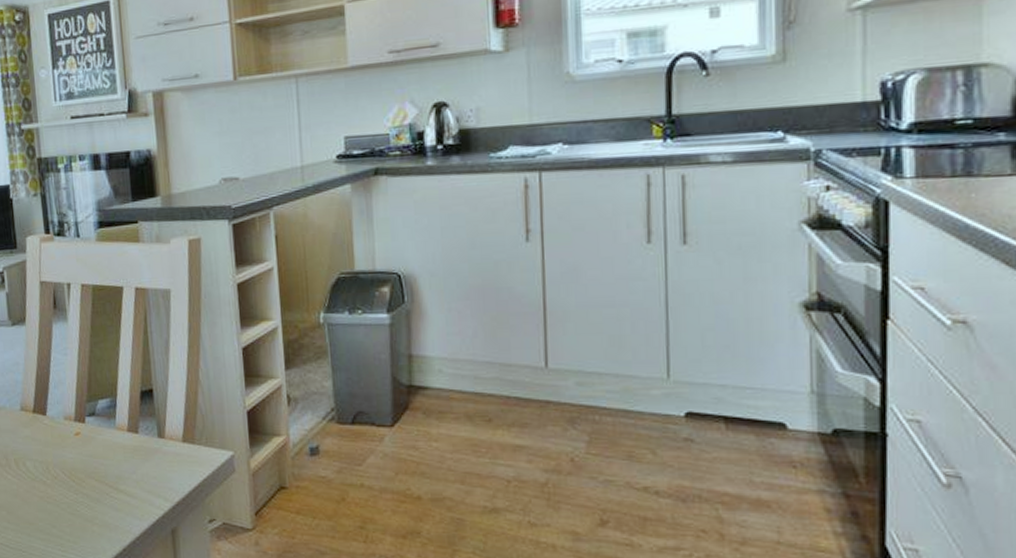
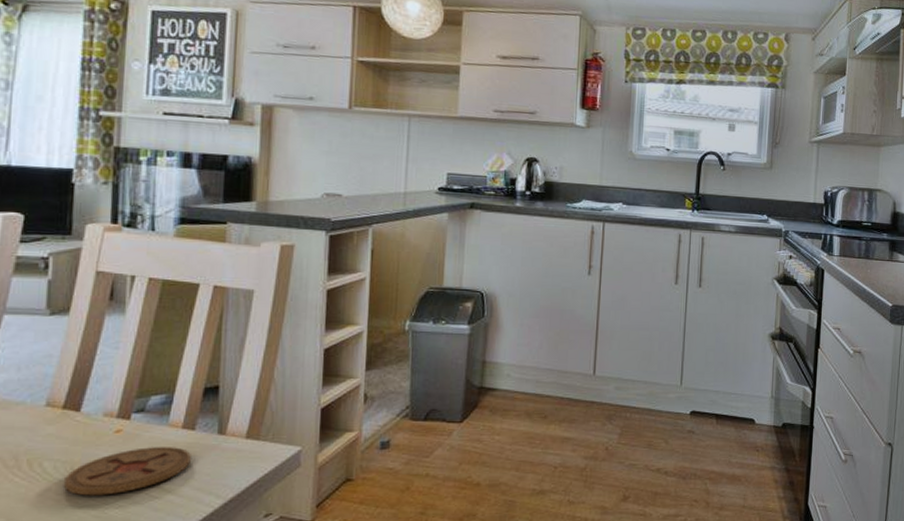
coaster: none [42,450,139,494] -> present [63,447,191,496]

